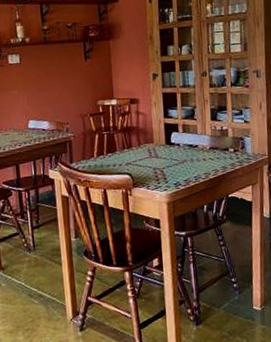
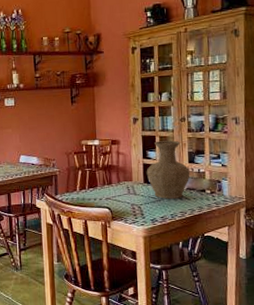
vase: none [168,96,213,161] -> present [146,140,190,199]

